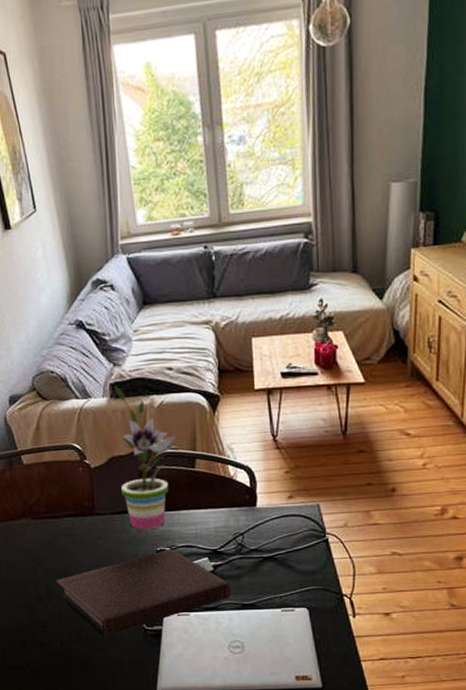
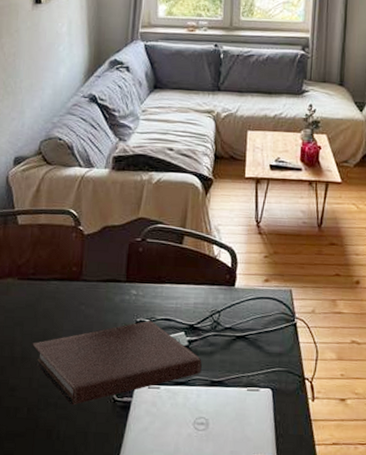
potted plant: present [114,386,179,530] -> none [110,159,170,300]

